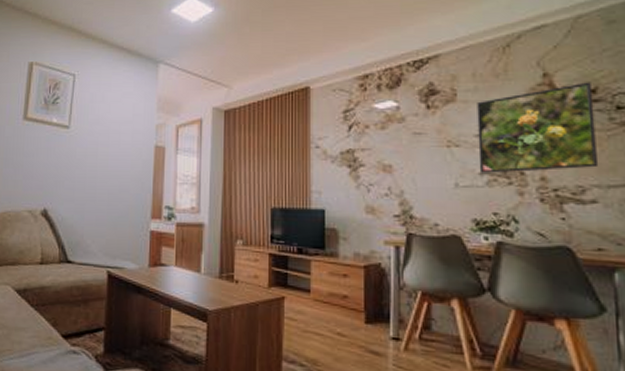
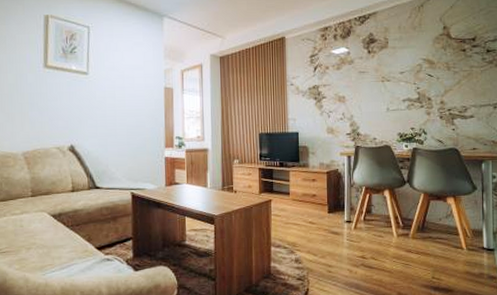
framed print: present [477,82,599,173] -> none [401,33,476,100]

